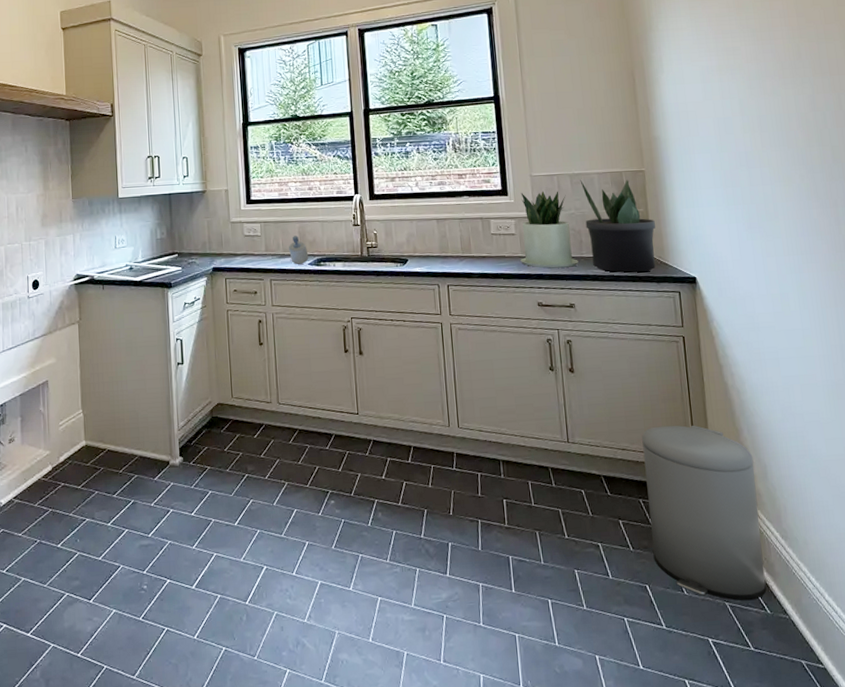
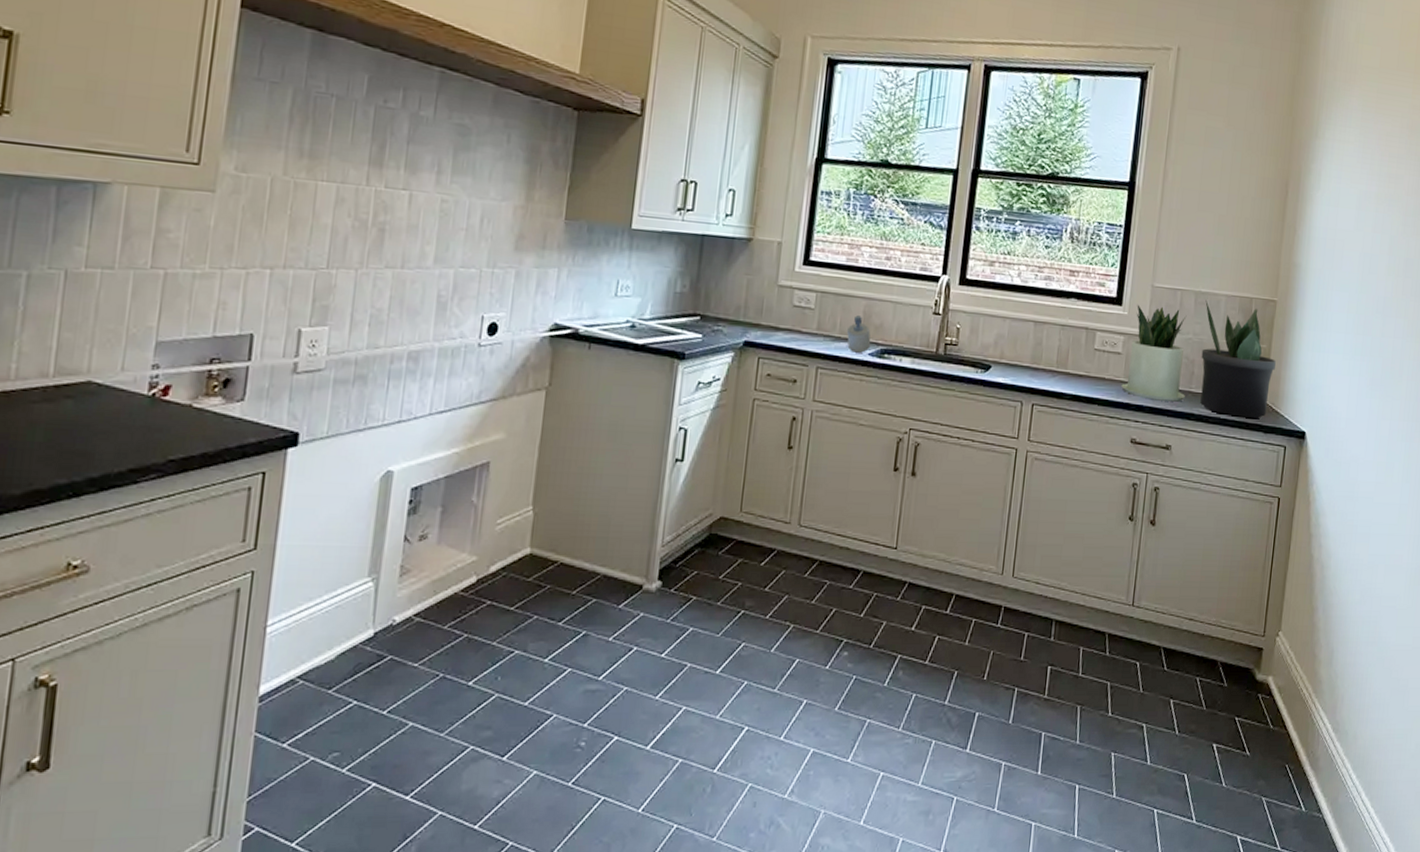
pedal bin: present [641,425,767,601] -> none [1198,596,1323,797]

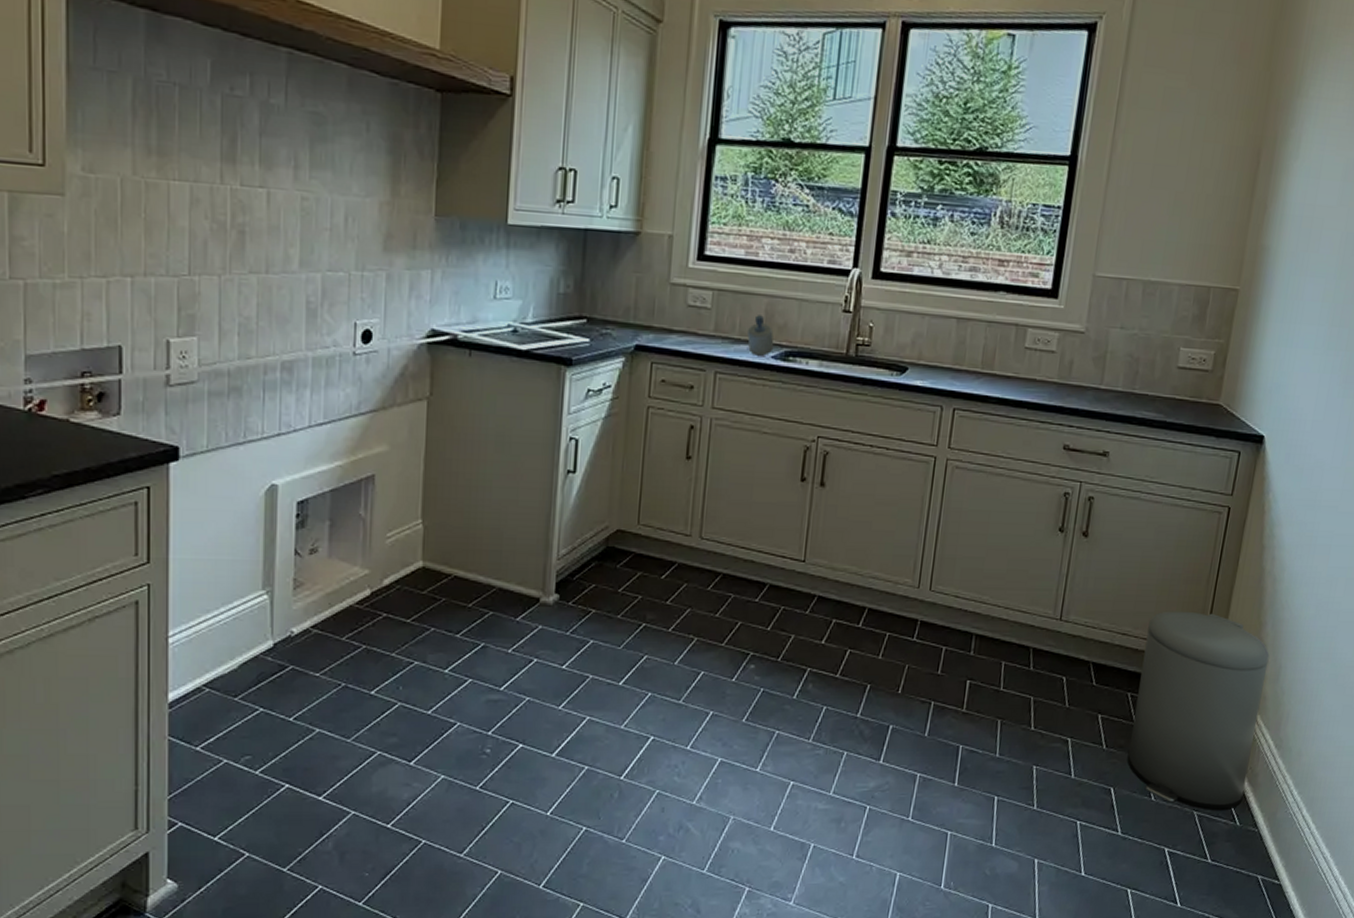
planter: present [1121,305,1187,402] -> none [1054,297,1133,404]
pedal bin: none [1198,596,1323,797] -> present [1127,611,1270,811]
planter: present [1200,301,1276,419] -> none [1144,291,1234,423]

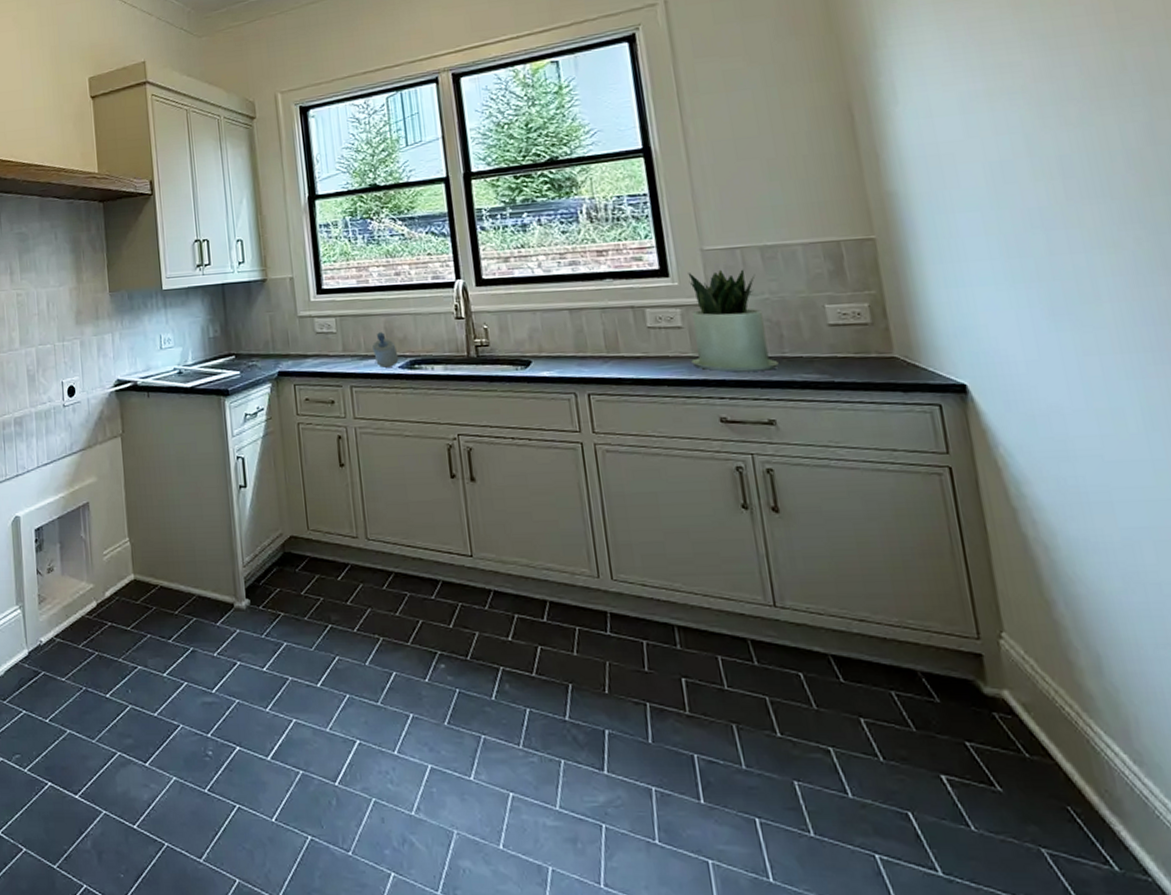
planter: none [1054,297,1133,404] -> present [687,269,779,373]
pedal bin: present [1127,611,1270,811] -> none [889,590,1112,849]

